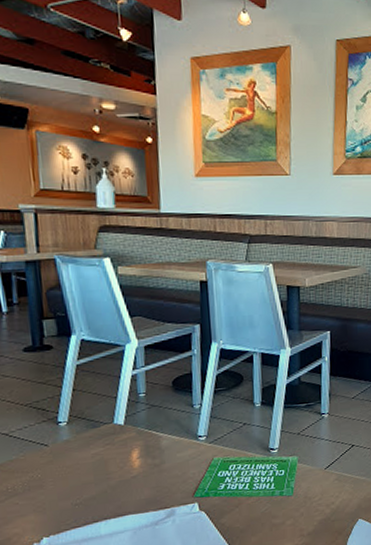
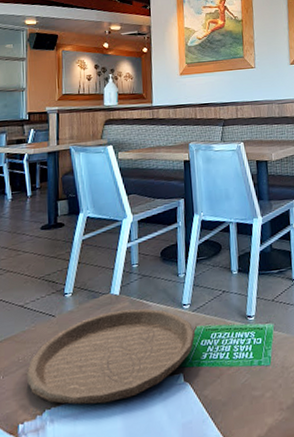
plate: none [17,439,212,533] -> present [26,308,195,405]

